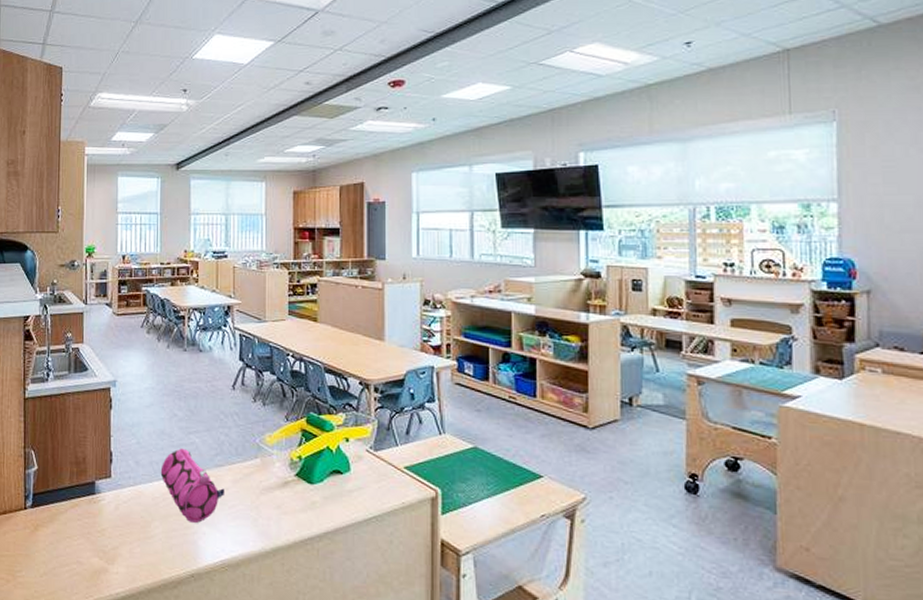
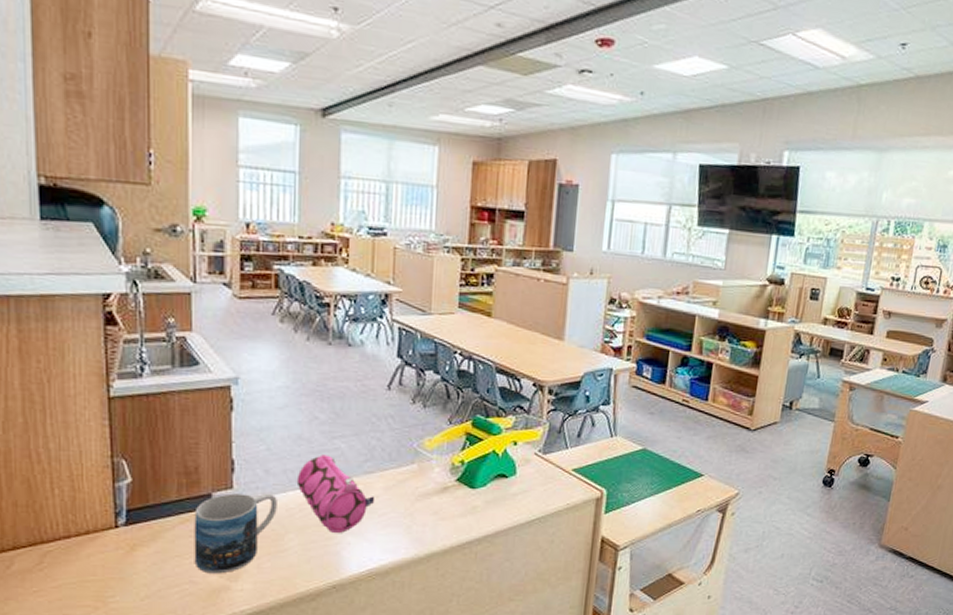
mug: none [81,482,145,556] -> present [194,493,277,574]

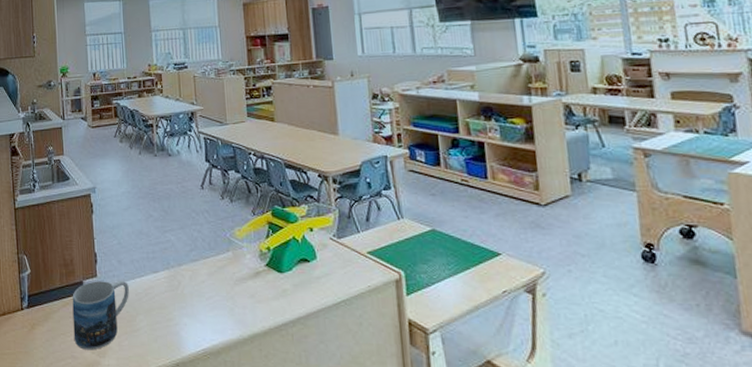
pencil case: present [296,454,375,534] -> none [141,246,202,316]

